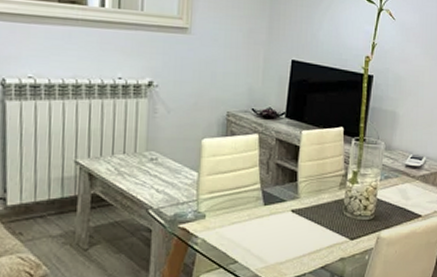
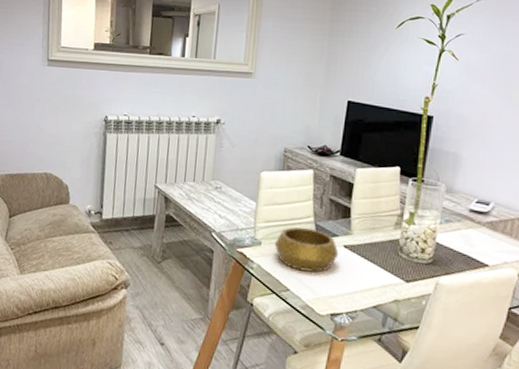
decorative bowl: none [219,195,287,241] -> present [274,227,339,273]

